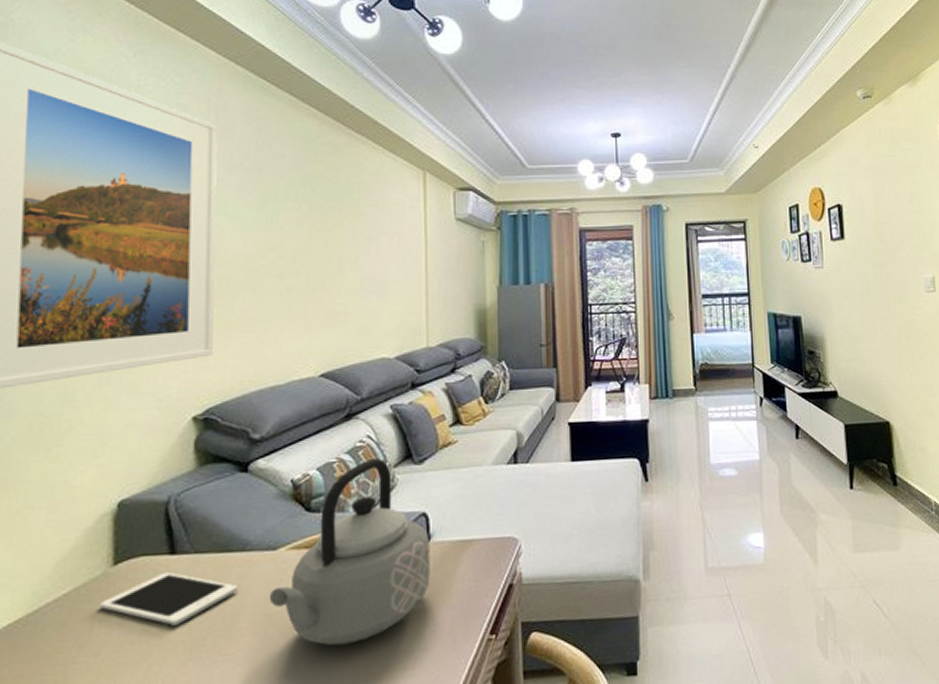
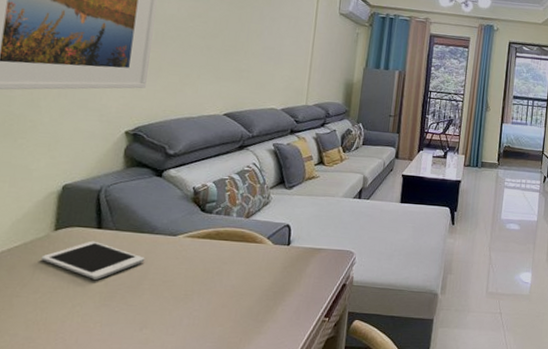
teapot: present [269,458,430,646] -> none [166,180,290,310]

